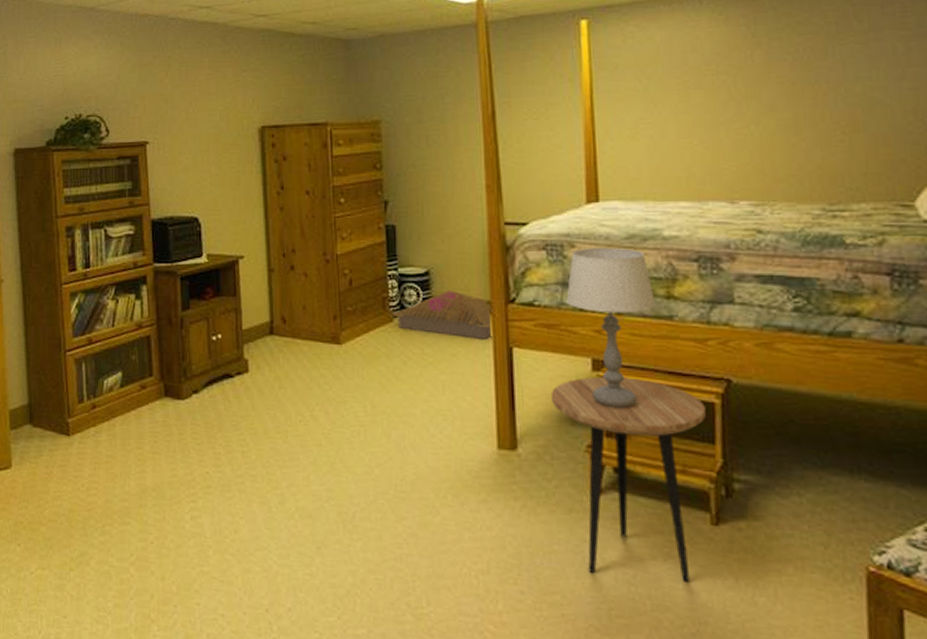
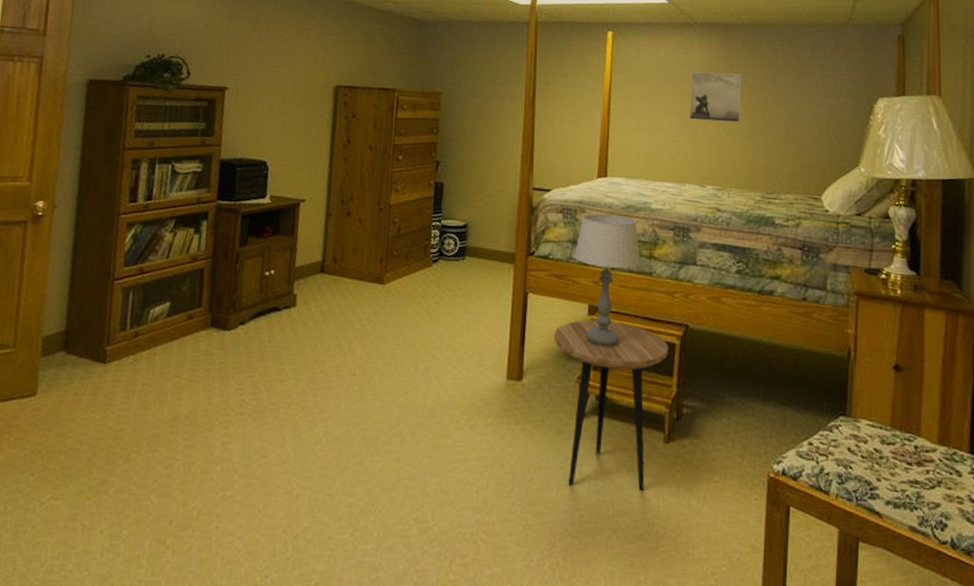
architectural model: present [392,290,494,339] -> none [432,242,516,285]
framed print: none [701,51,780,119] -> present [690,71,742,123]

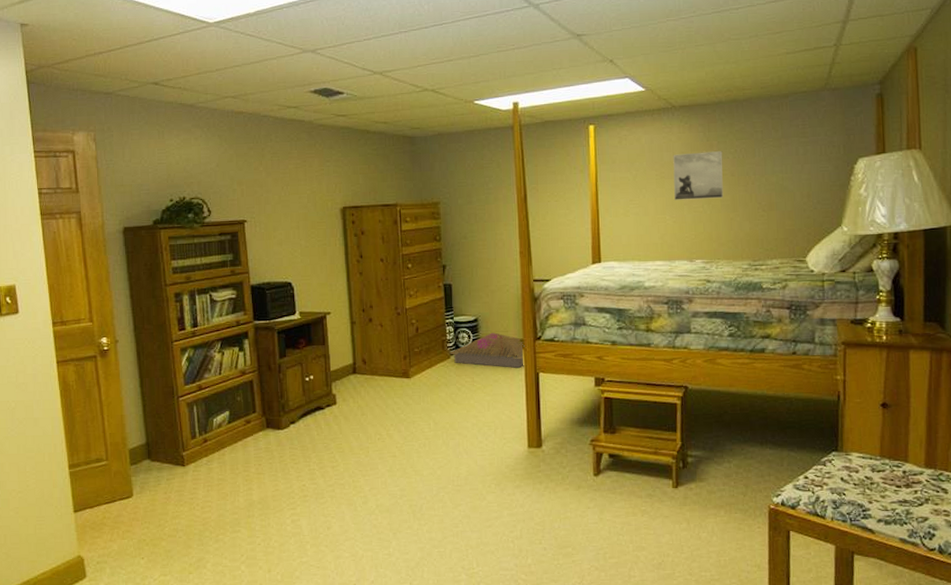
architectural model: none [432,242,516,285] -> present [449,332,525,368]
side table: present [553,319,668,491] -> none [565,389,671,529]
table lamp: present [574,213,642,347] -> none [577,296,640,412]

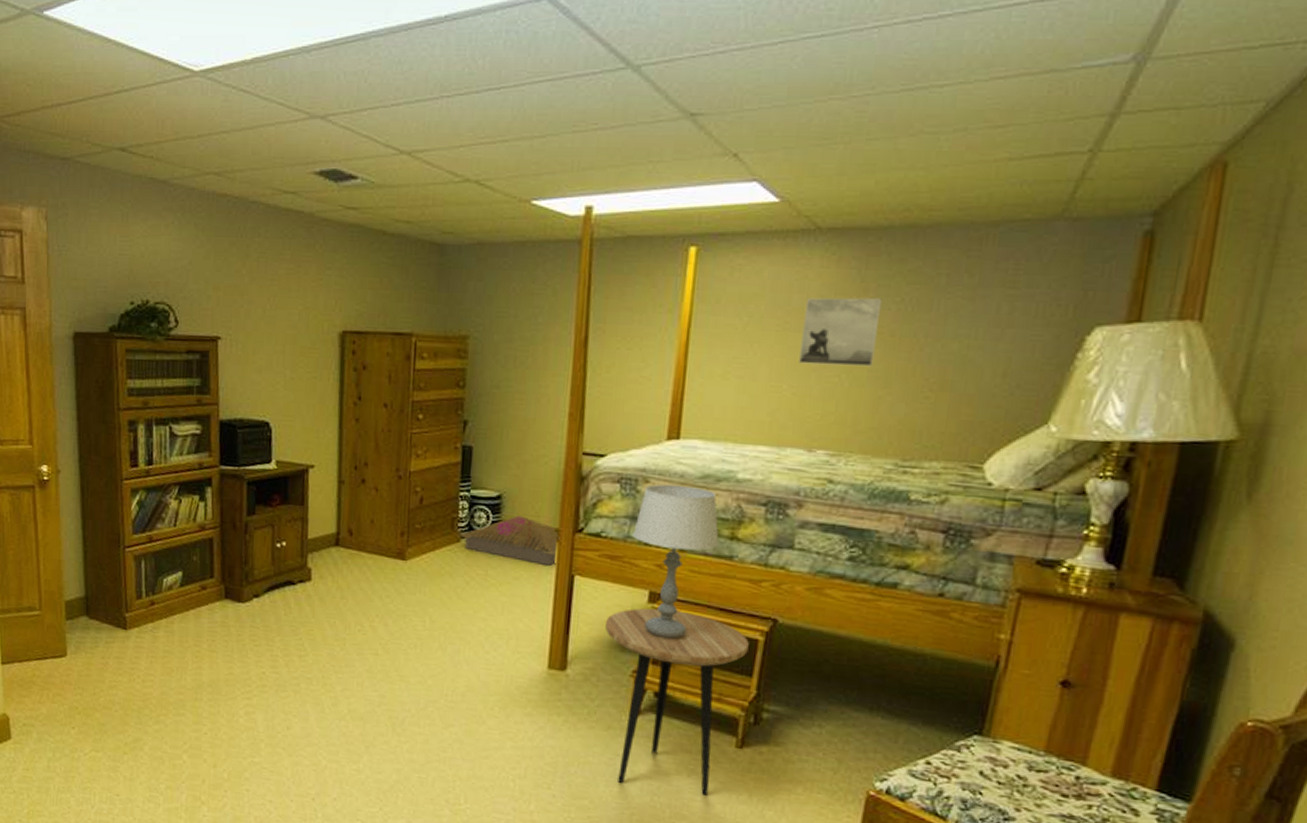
side table: none [565,389,671,529] -> present [604,608,749,796]
table lamp: none [577,296,640,412] -> present [633,484,720,640]

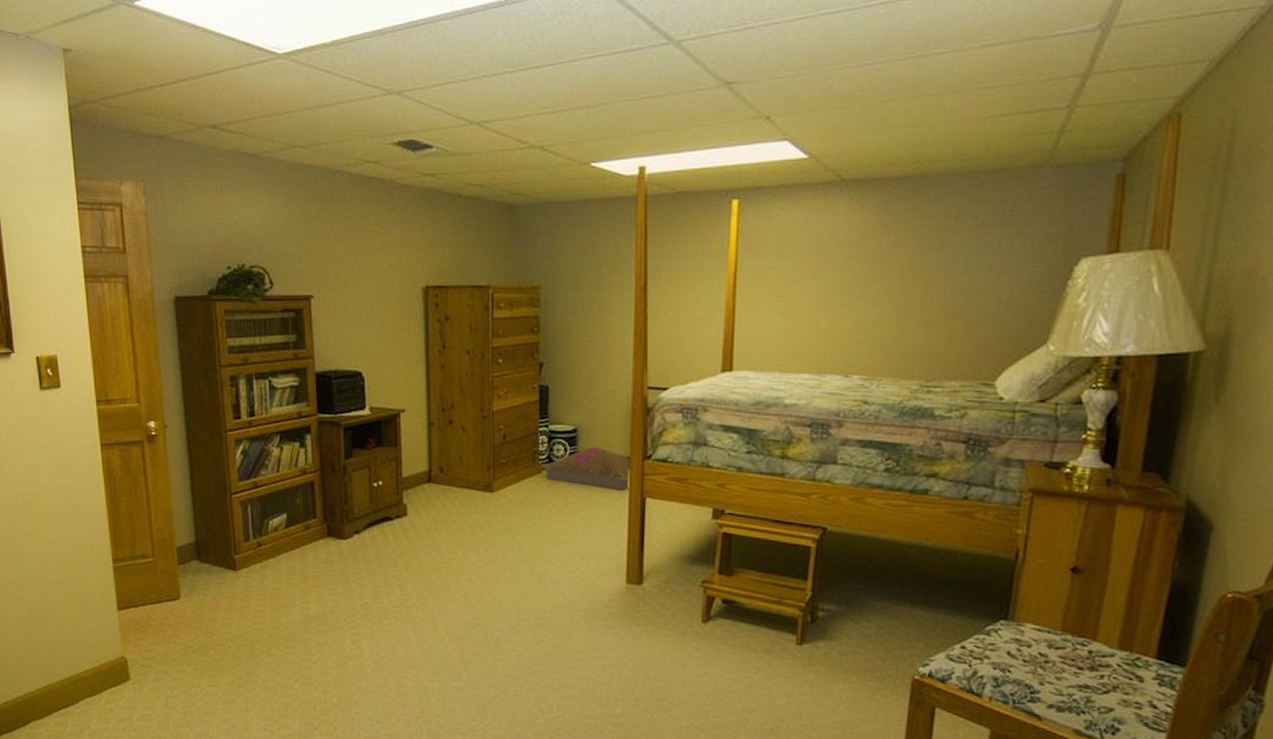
side table: present [604,608,749,796] -> none [675,523,803,690]
table lamp: present [633,484,720,640] -> none [696,412,773,551]
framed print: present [799,297,883,367] -> none [833,240,901,300]

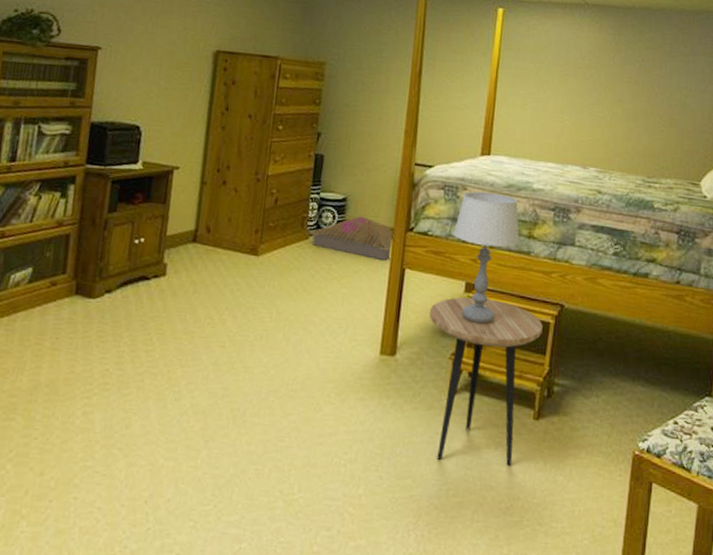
side table: none [675,523,803,690] -> present [429,297,543,466]
table lamp: none [696,412,773,551] -> present [453,191,520,325]

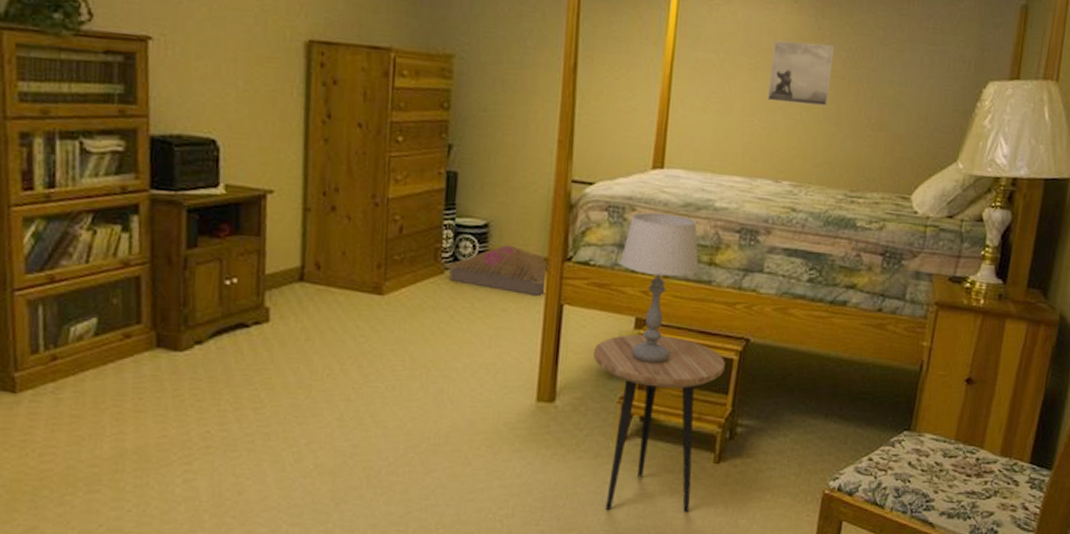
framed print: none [576,53,630,107] -> present [768,40,835,107]

